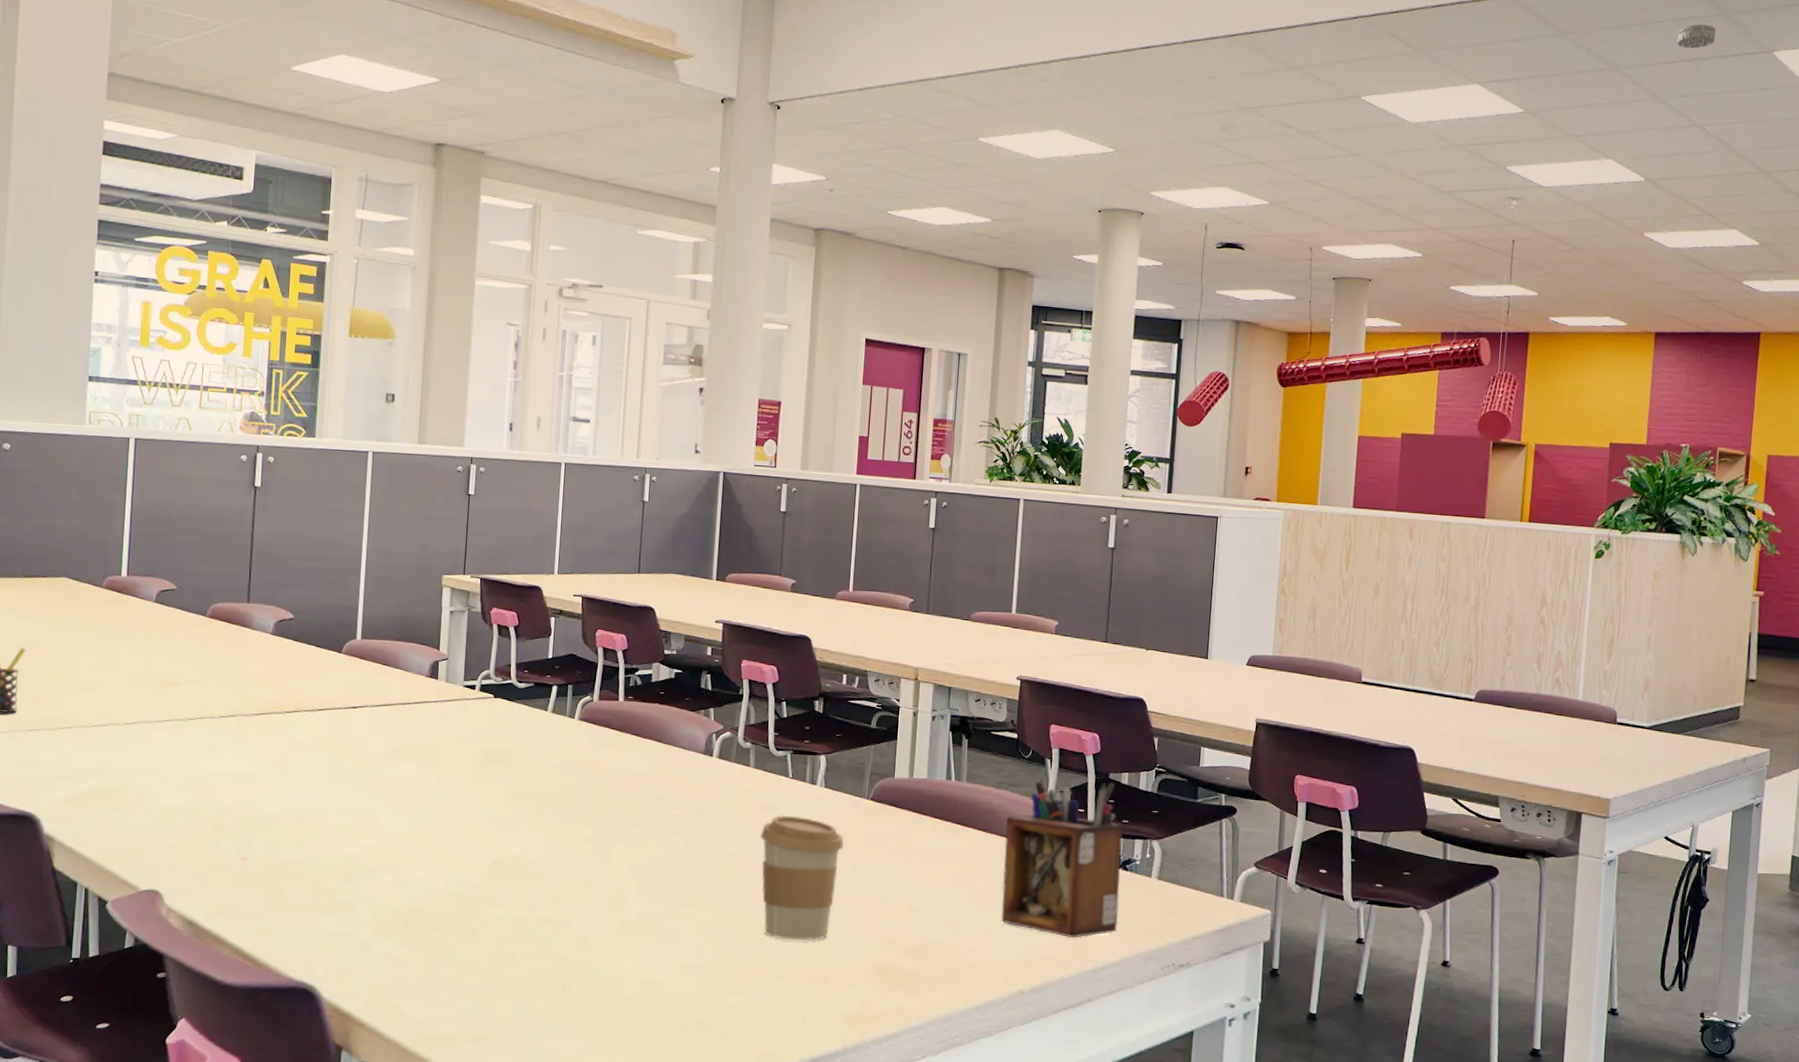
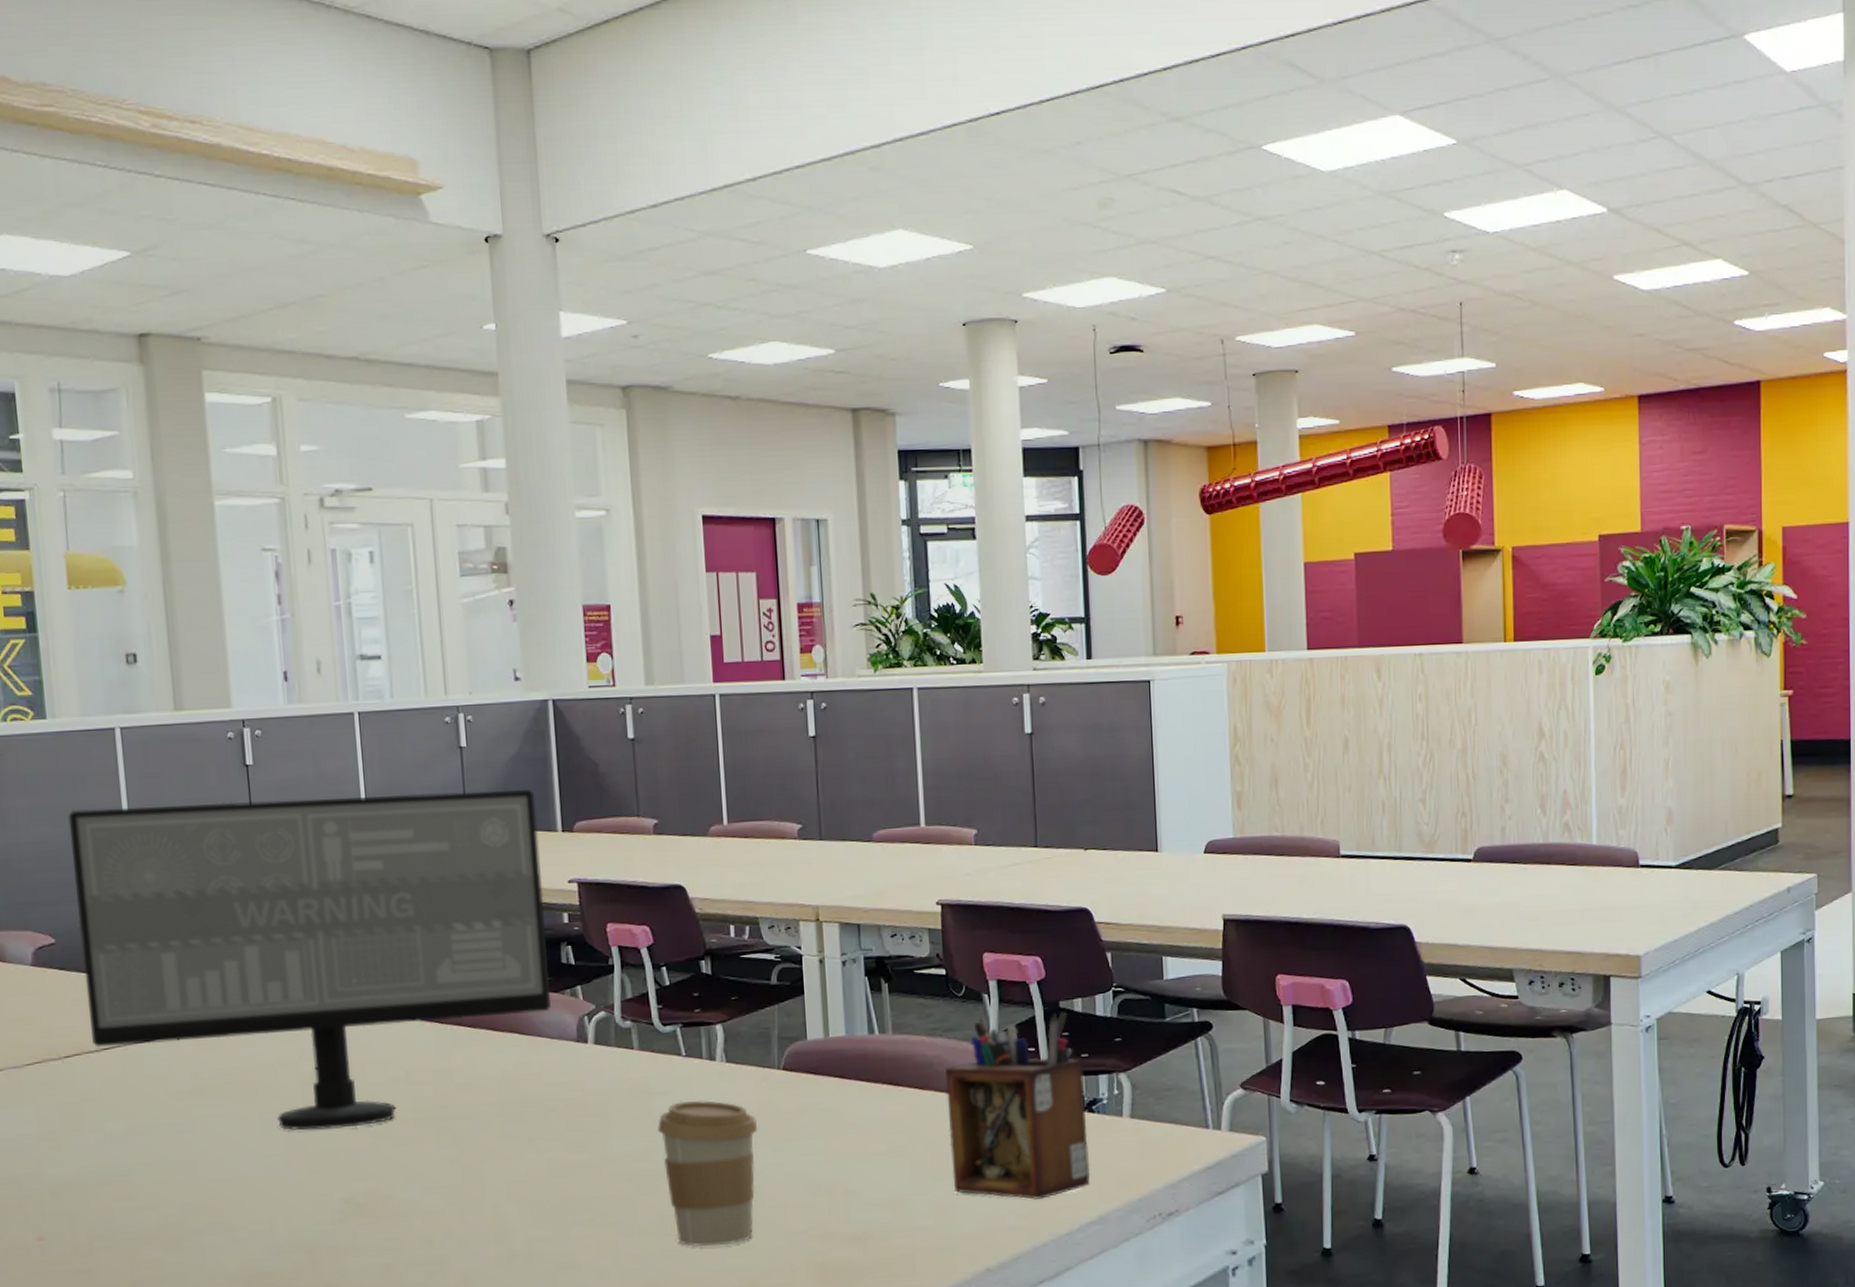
computer monitor: none [311,513,698,801] -> present [68,790,551,1131]
smoke detector: present [1677,24,1716,49] -> none [1629,10,1673,42]

